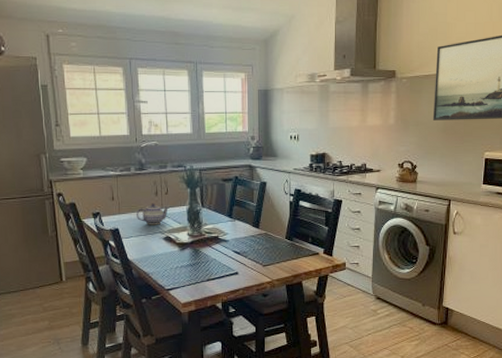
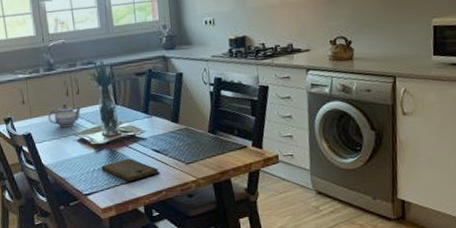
cutting board: none [184,258,237,280] -> present [101,158,158,182]

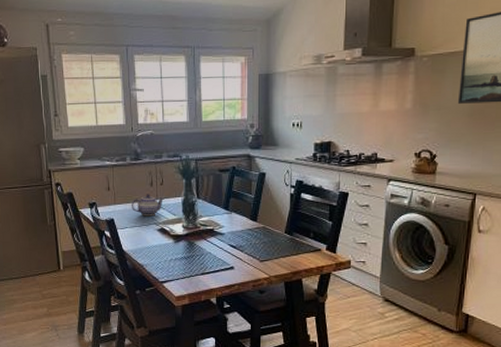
cutting board: present [101,158,158,182] -> none [178,251,233,273]

